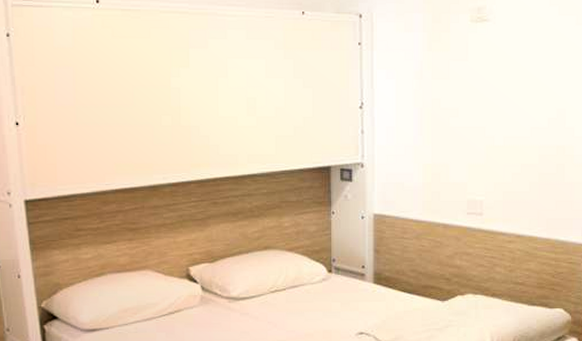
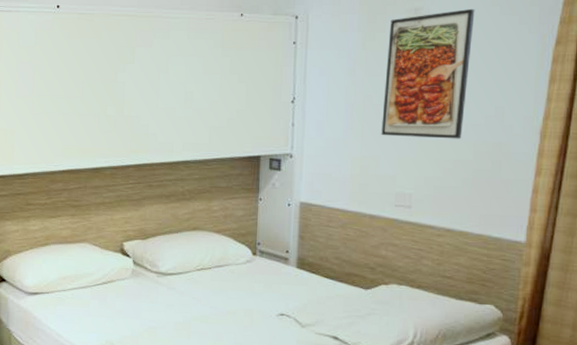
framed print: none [451,8,535,143] -> present [381,8,475,139]

